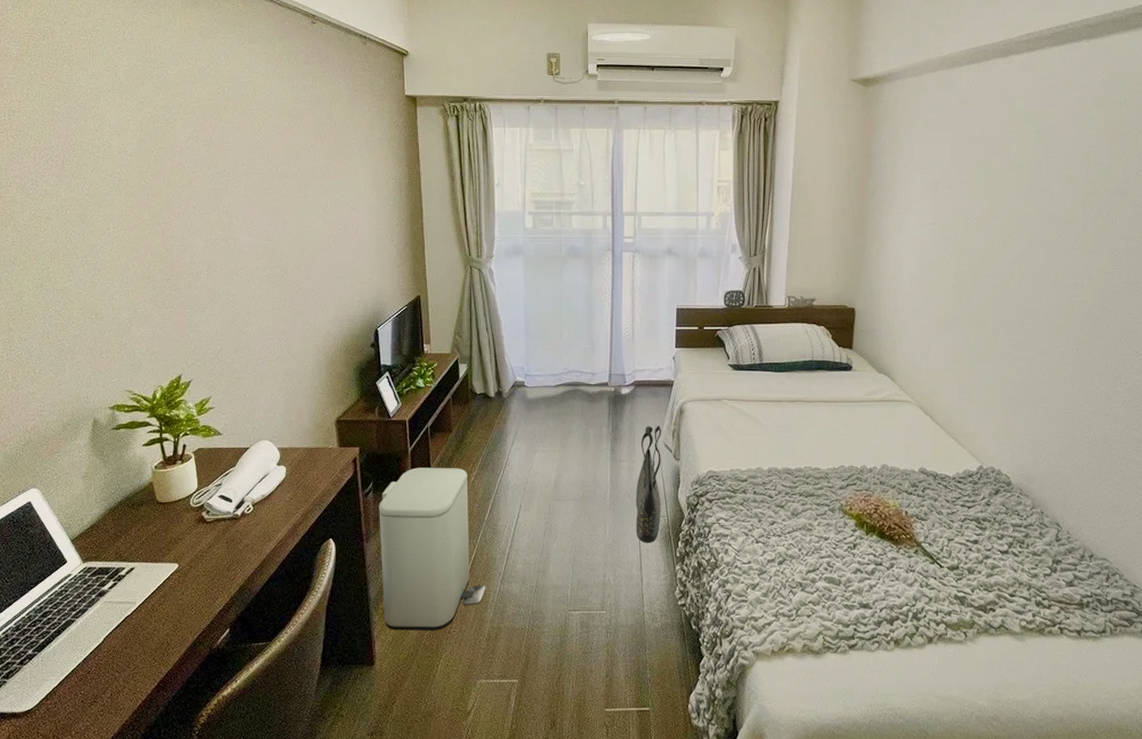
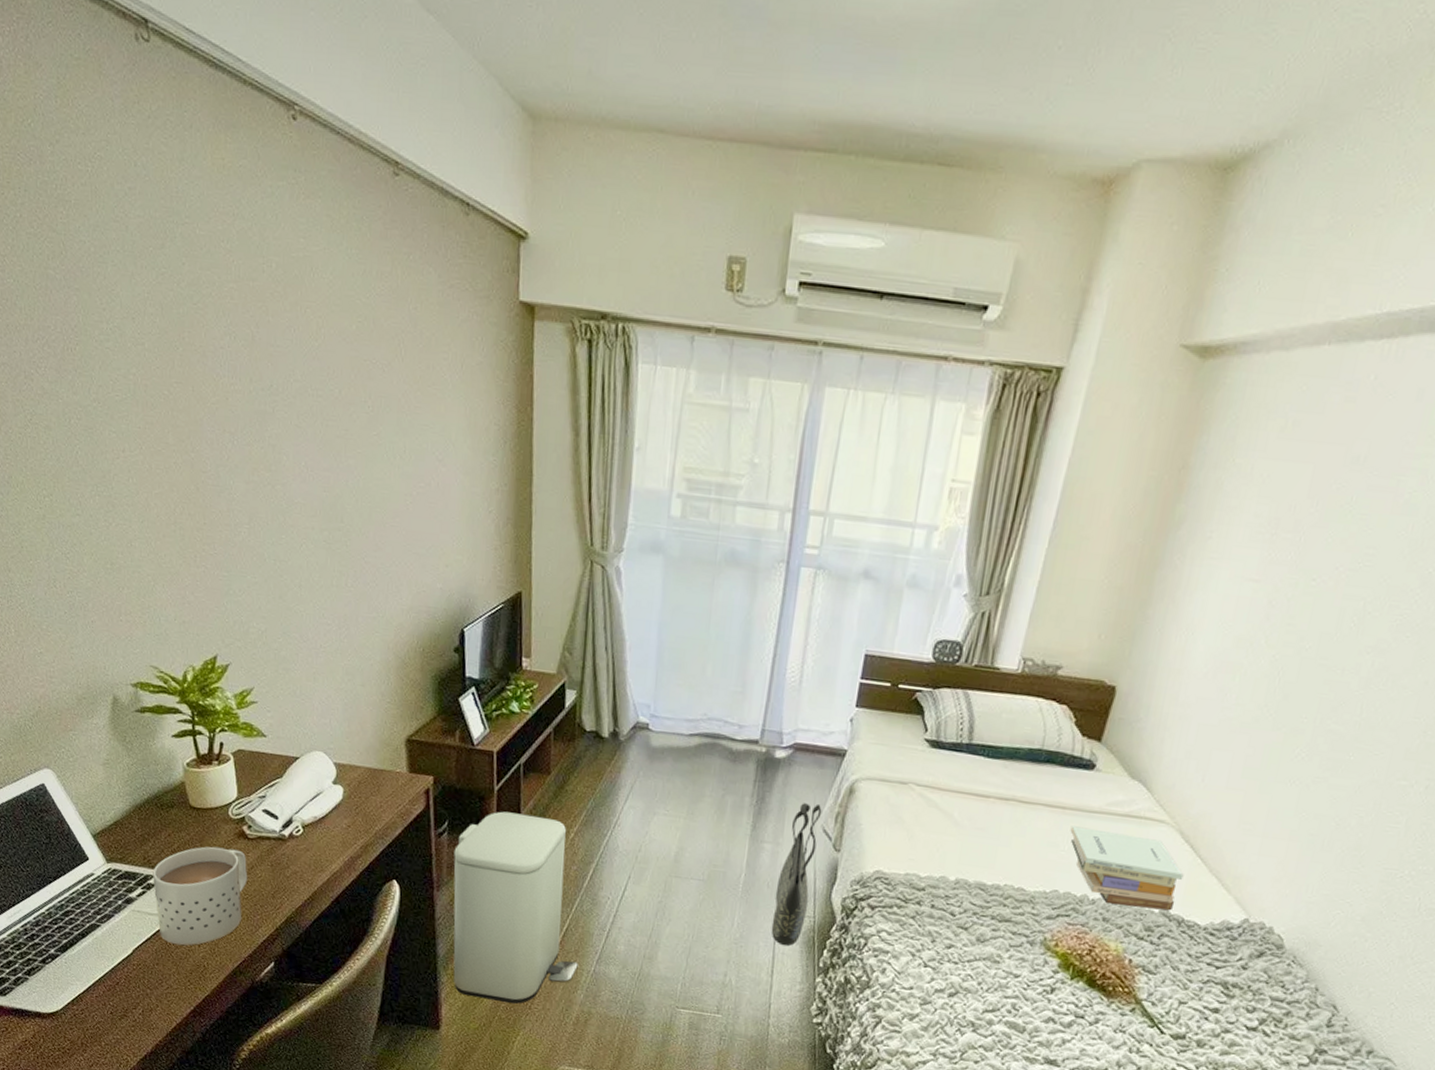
mug: none [123,533,207,627] -> present [153,846,248,946]
books: none [843,414,930,471] -> present [1070,826,1184,911]

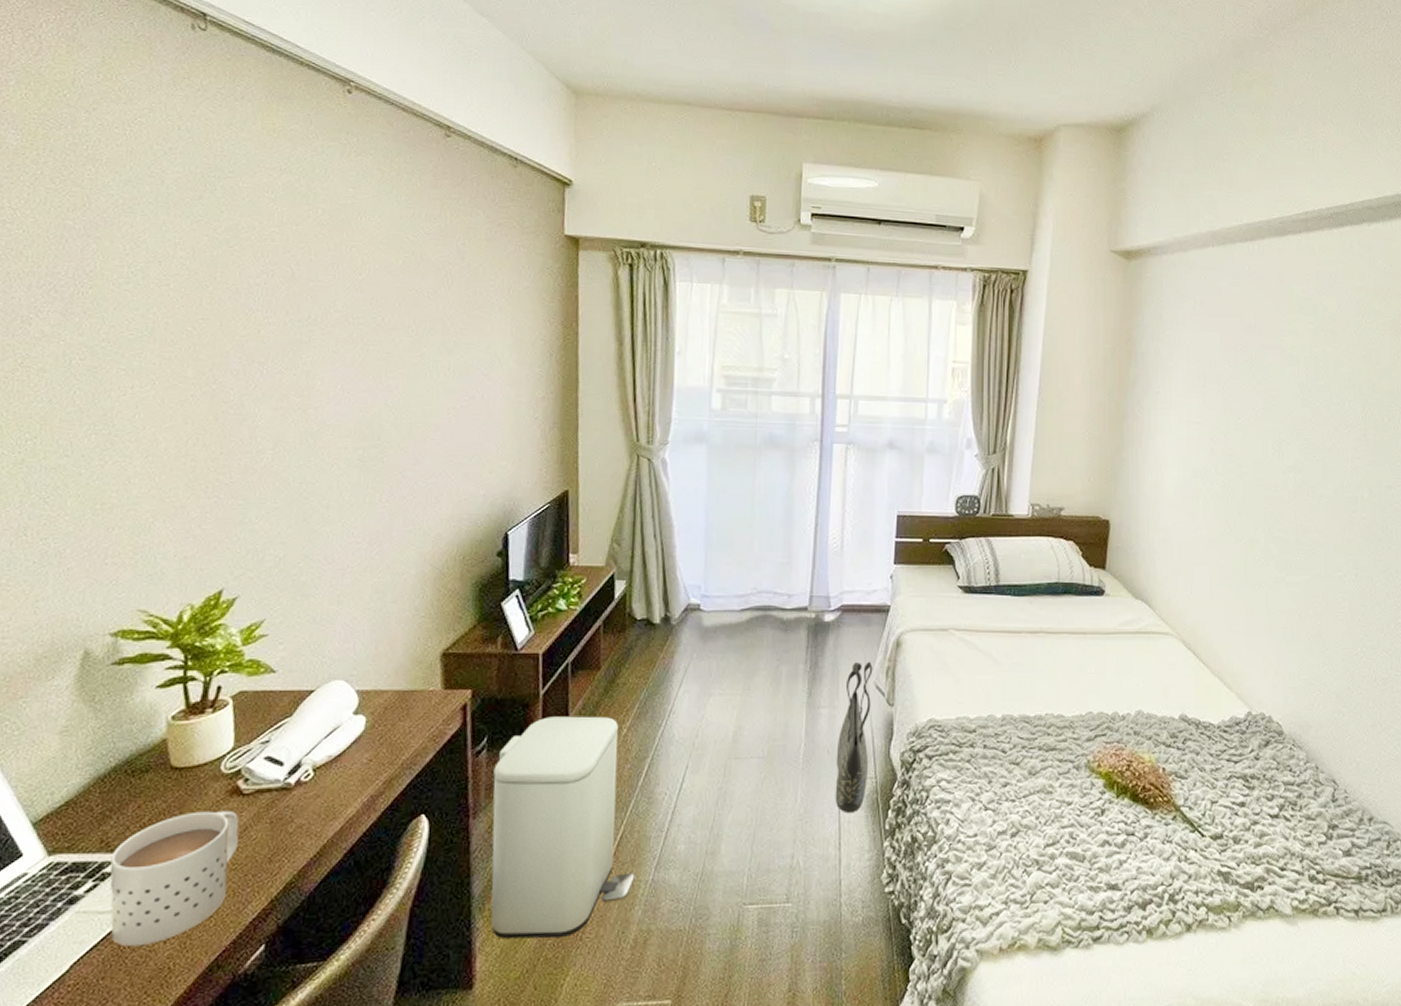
books: present [1070,826,1184,911] -> none [1093,649,1192,718]

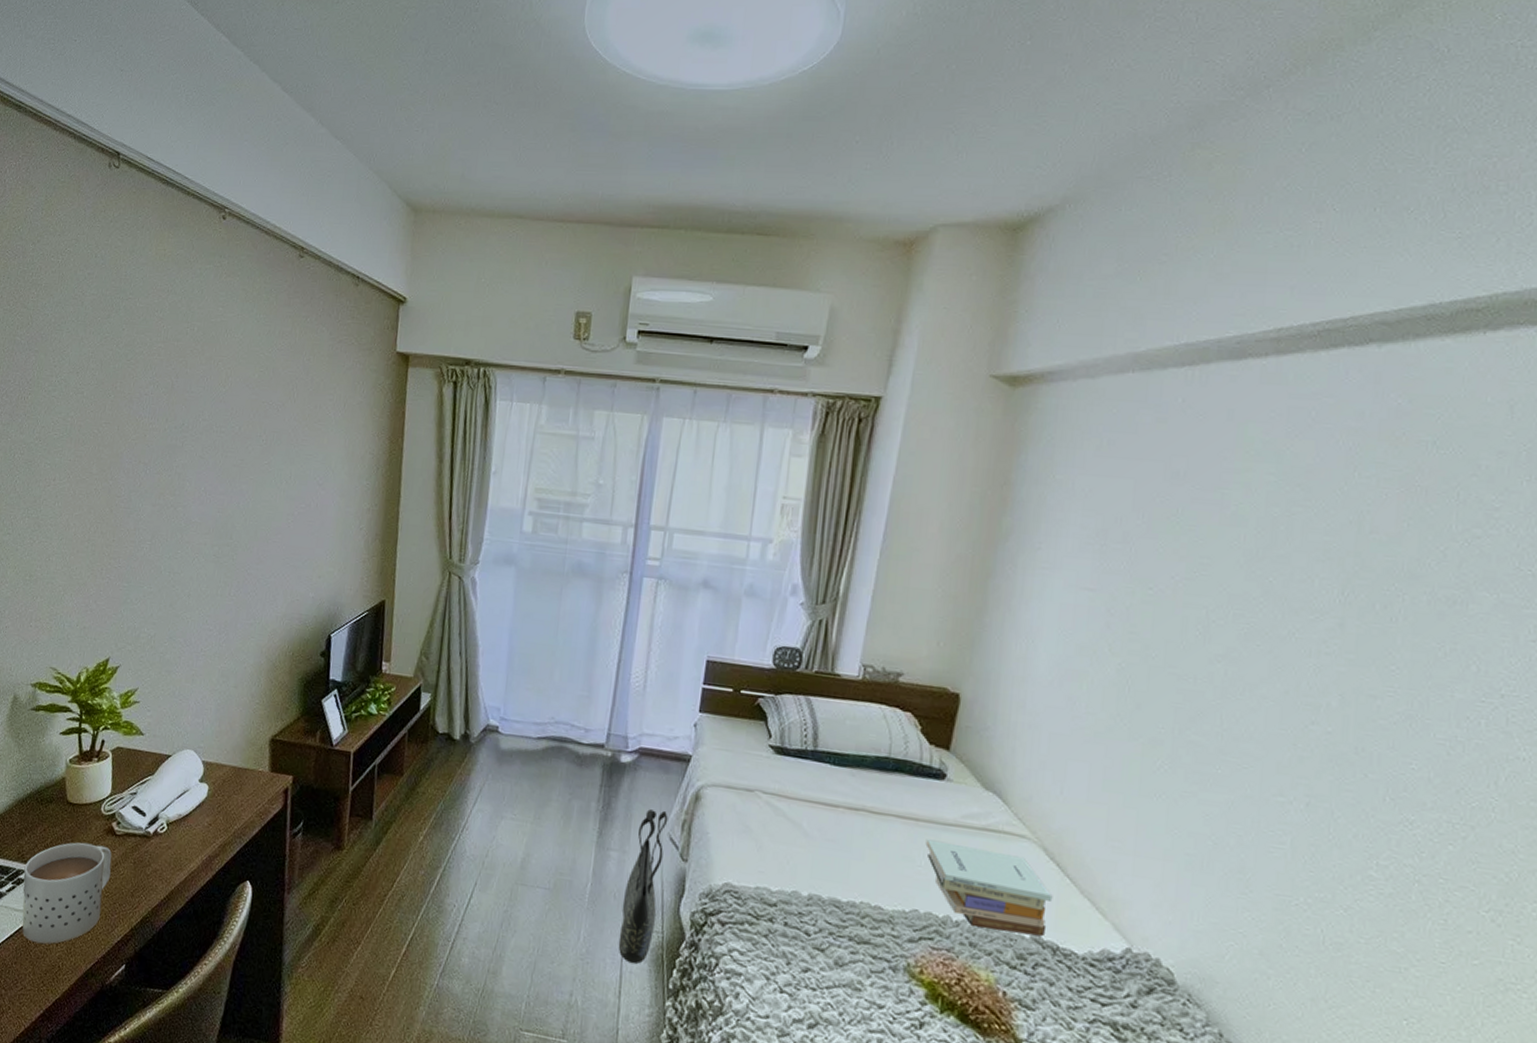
pedal bin: present [490,716,635,939] -> none [297,812,422,1019]
books: none [1093,649,1192,718] -> present [925,839,1053,937]

